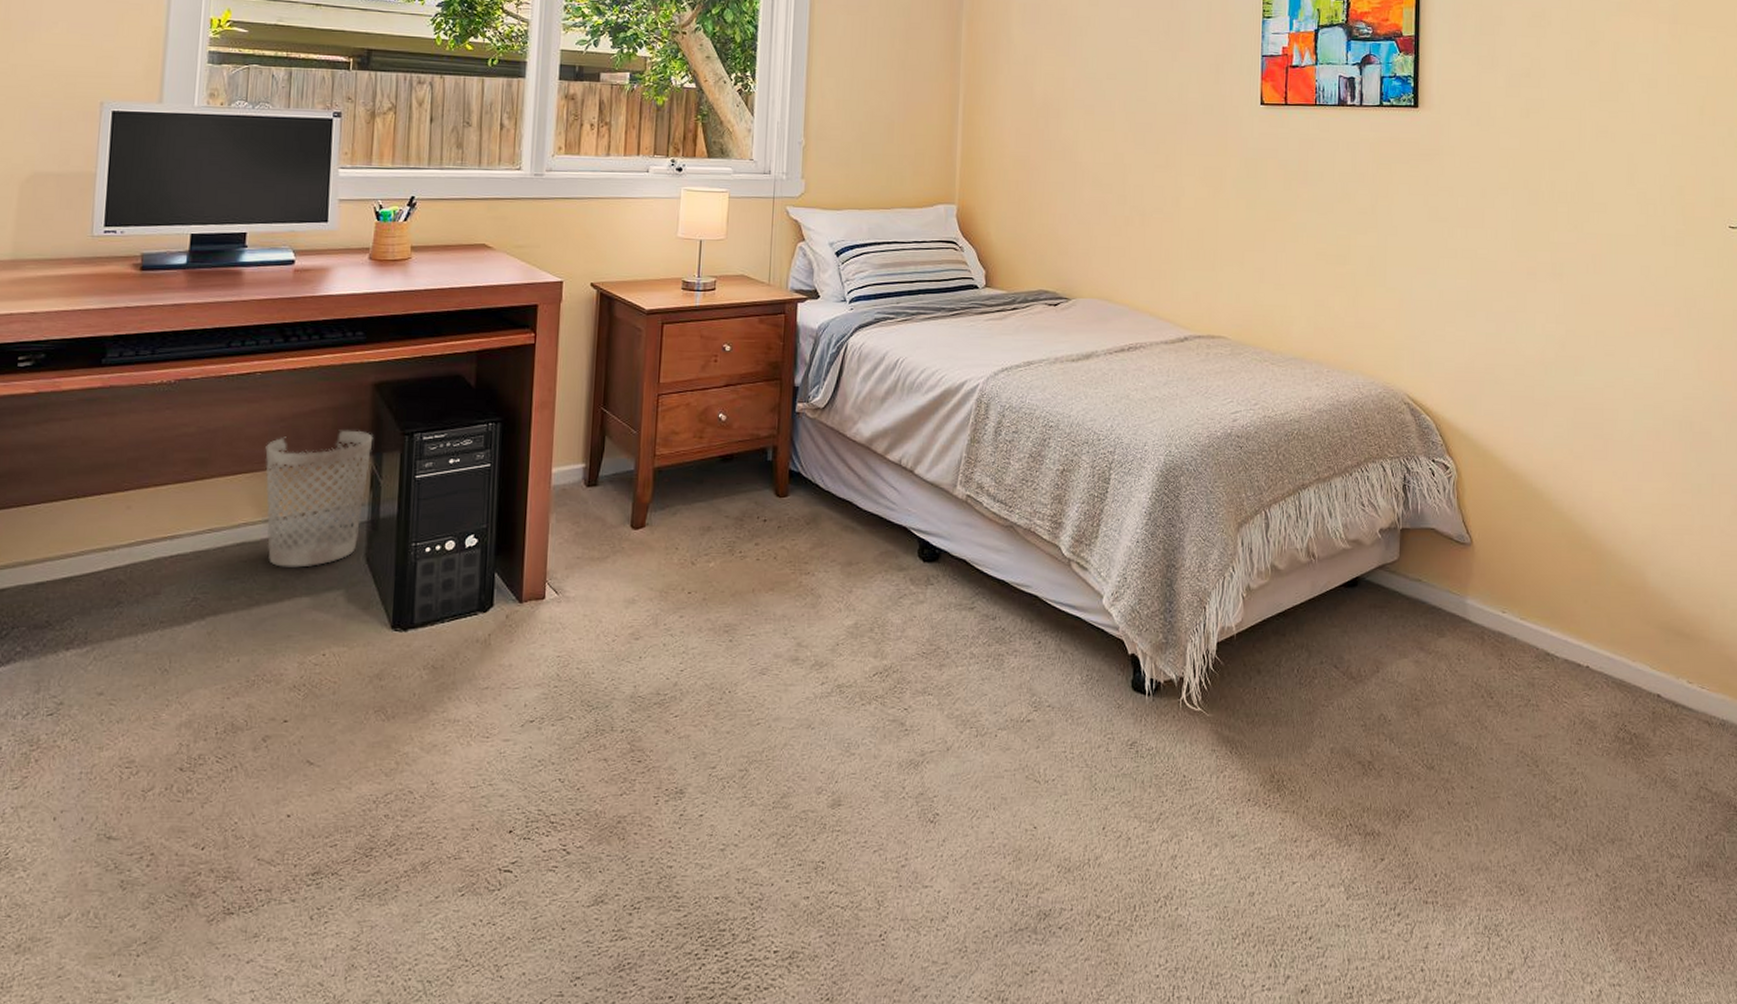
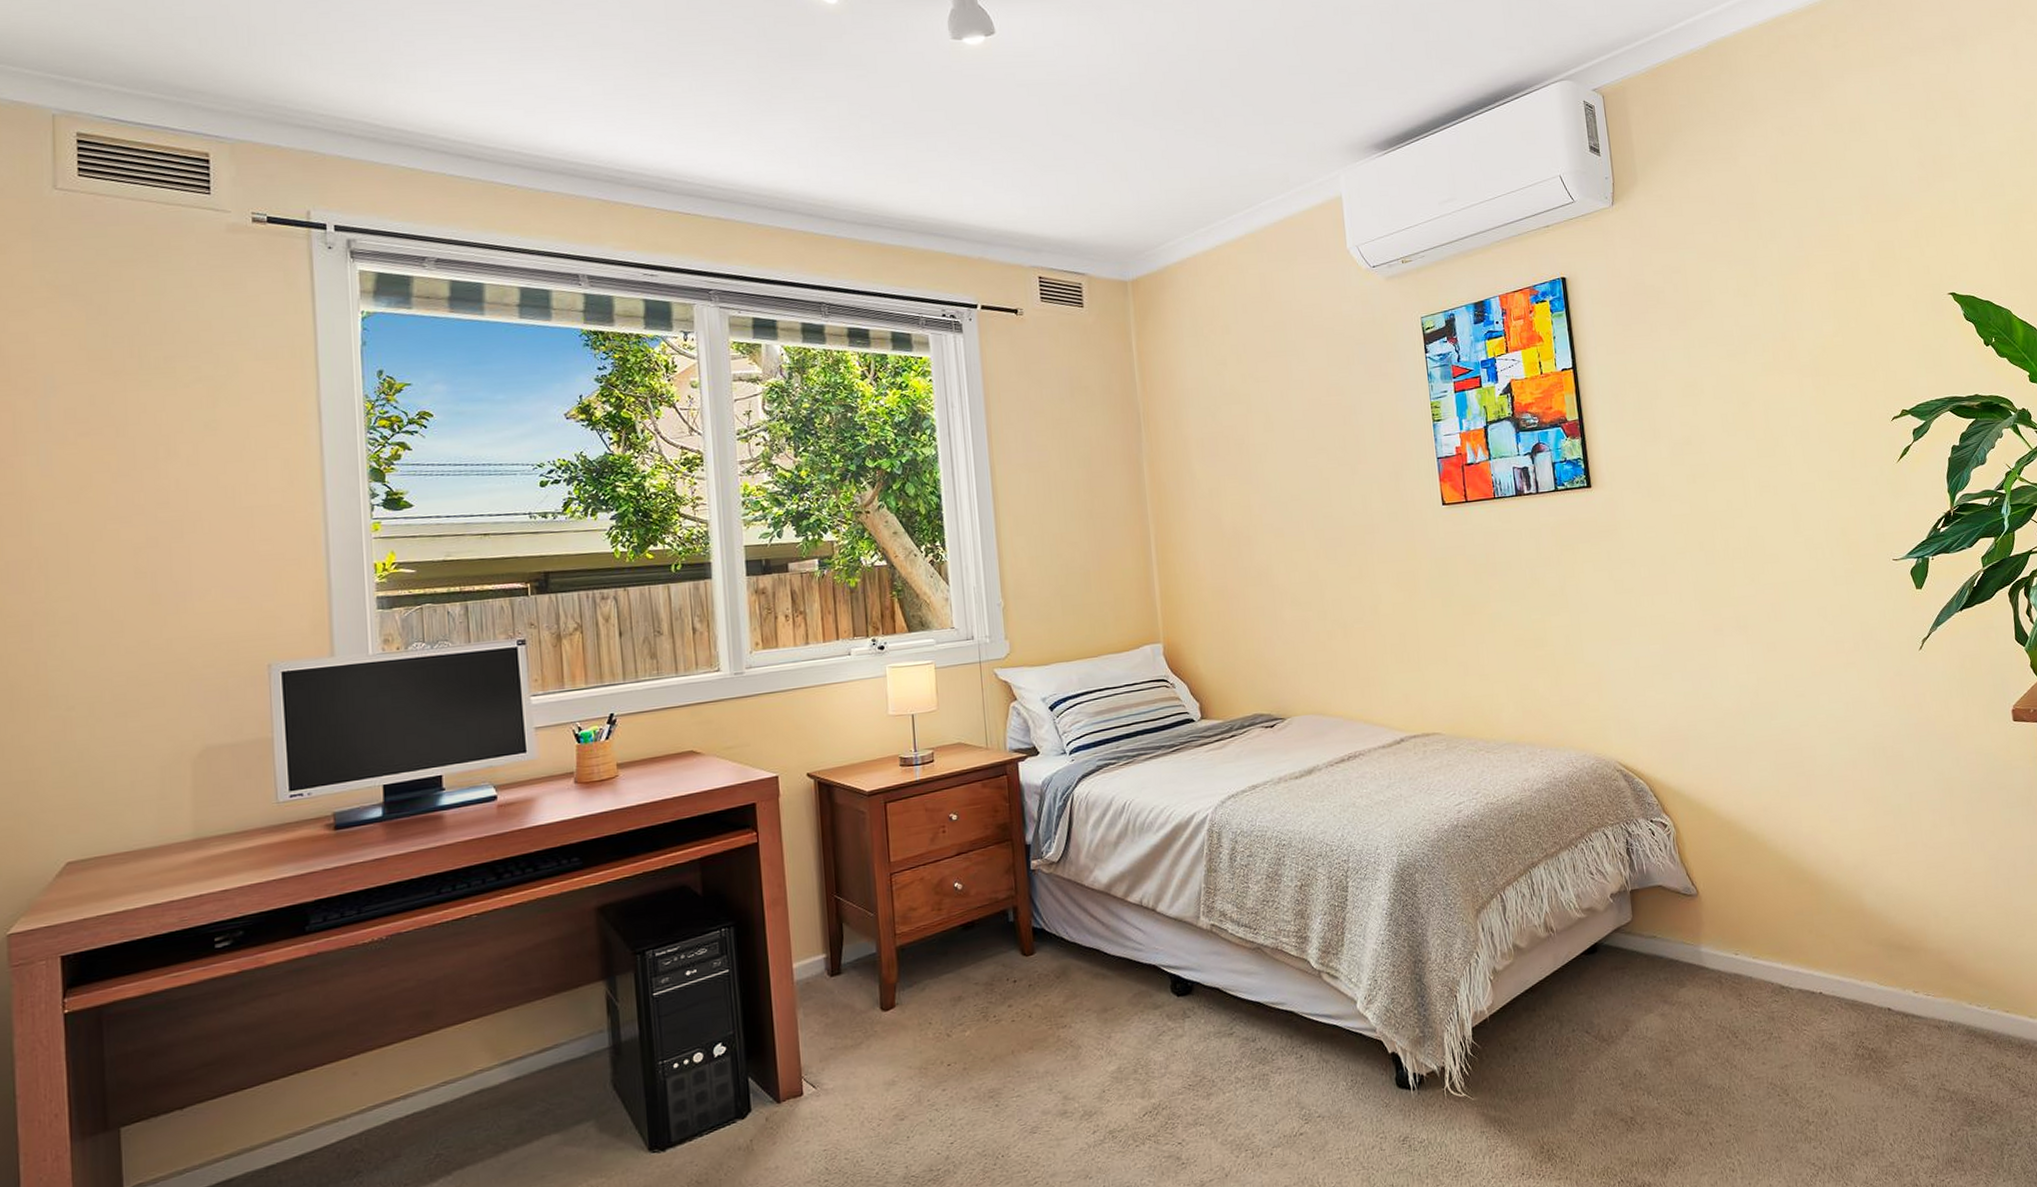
wastebasket: present [265,430,373,568] -> none [492,957,604,1108]

